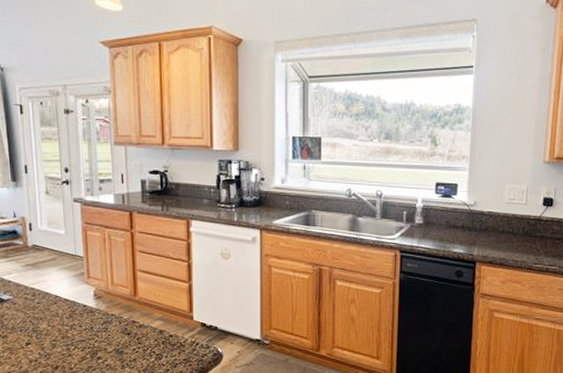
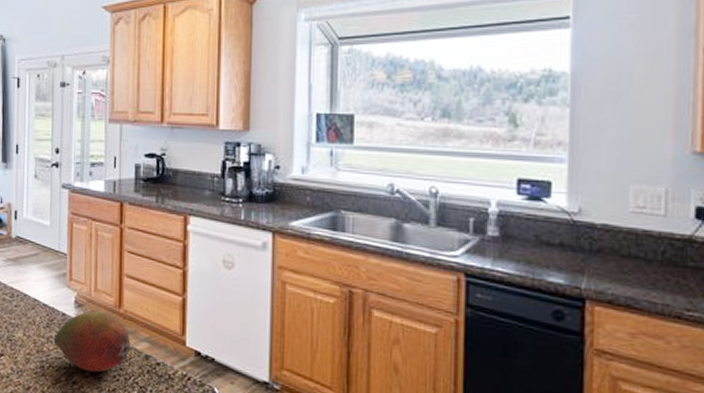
fruit: none [77,301,147,348] -> present [53,311,131,373]

